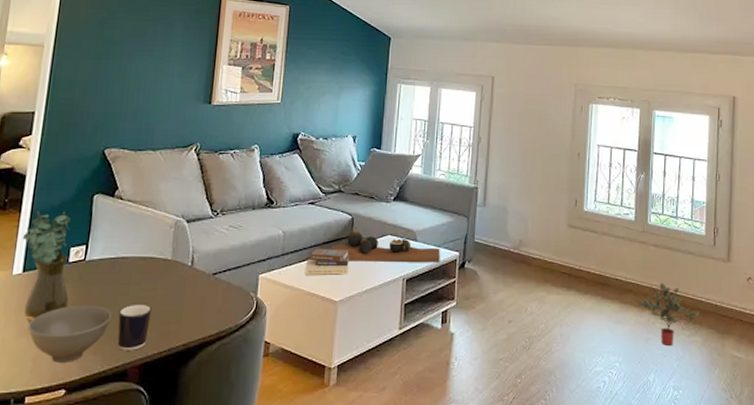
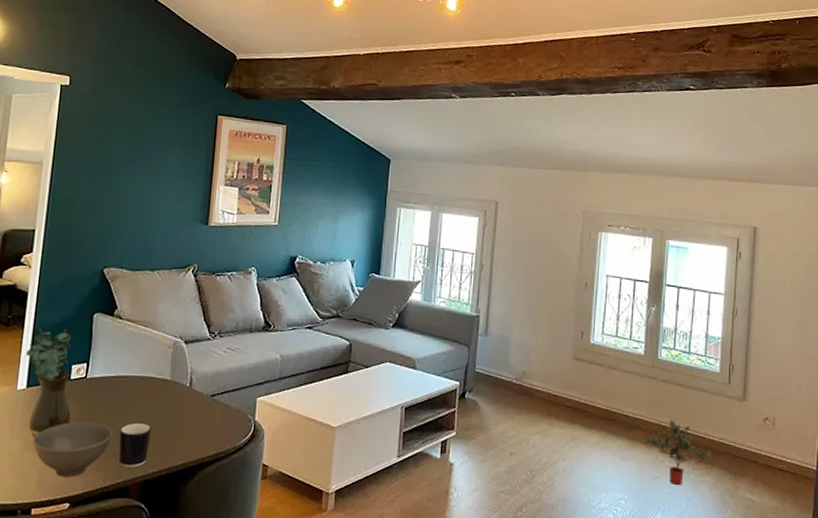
books: present [305,248,351,275] -> none [302,373,348,401]
decorative tray: present [330,230,440,263] -> none [328,356,440,392]

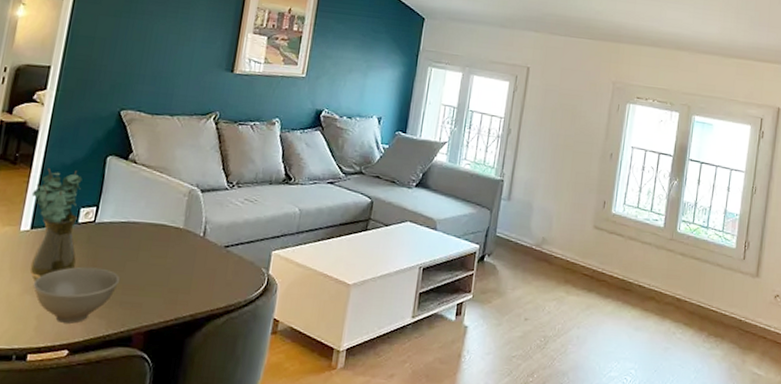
mug: present [119,422,151,468] -> none [124,270,160,317]
potted plant: present [644,420,713,485] -> none [658,293,724,357]

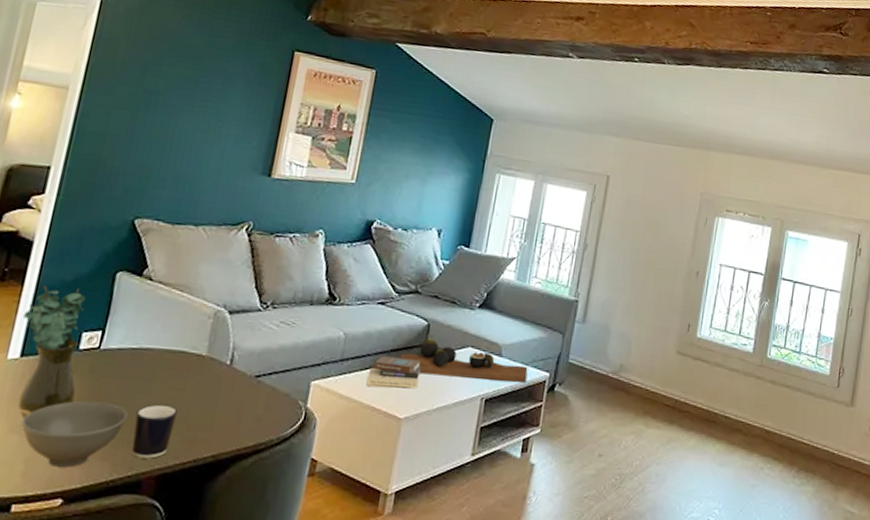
mug: none [124,270,160,317] -> present [132,404,178,459]
books: none [319,229,367,259] -> present [366,355,422,389]
decorative tray: none [347,213,460,255] -> present [399,338,528,384]

